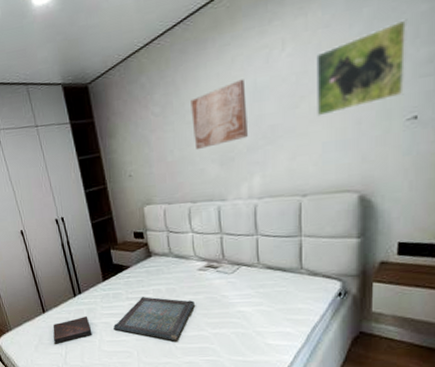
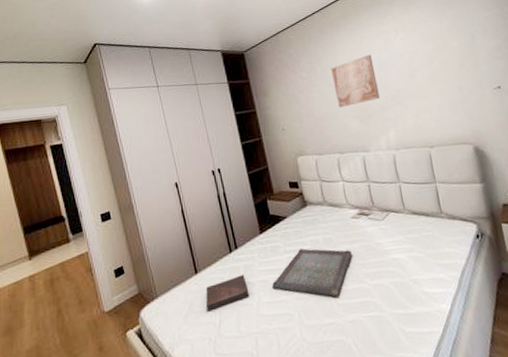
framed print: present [315,19,409,117] -> none [421,21,487,84]

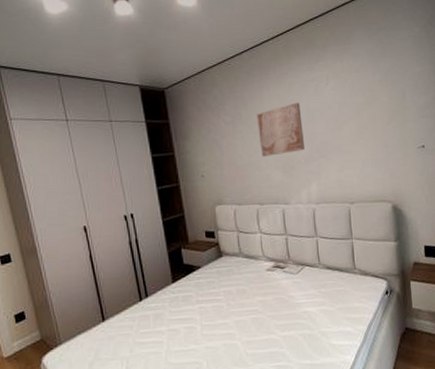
book: present [205,274,250,310] -> none [113,322,158,358]
serving tray: present [272,248,352,297] -> none [182,299,264,347]

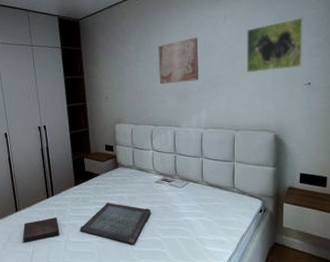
book: none [113,322,158,358] -> present [23,216,60,242]
serving tray: none [182,299,264,347] -> present [80,202,151,245]
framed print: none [352,75,414,139] -> present [245,17,305,73]

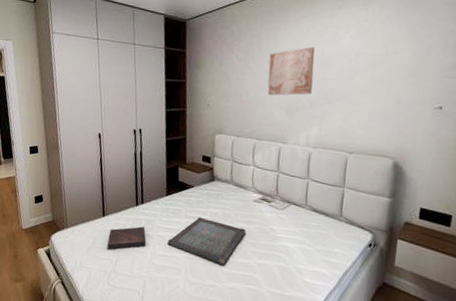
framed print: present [245,17,305,73] -> none [366,32,441,91]

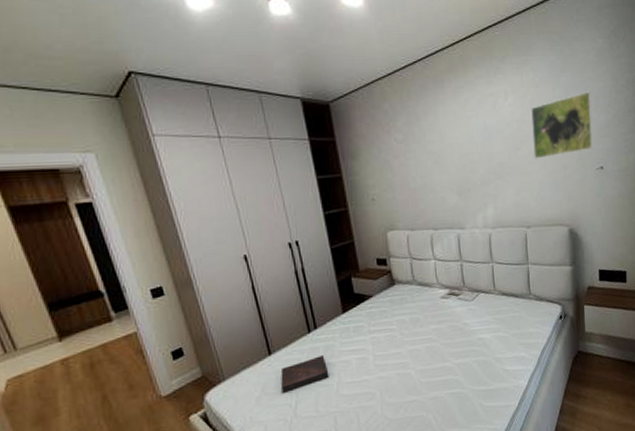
serving tray: present [167,217,246,266] -> none [354,328,438,376]
wall art: present [267,46,315,96] -> none [431,119,481,179]
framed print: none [366,32,441,91] -> present [531,91,593,159]

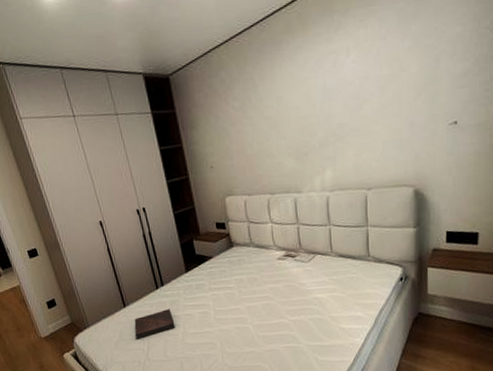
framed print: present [531,91,593,159] -> none [376,38,448,118]

